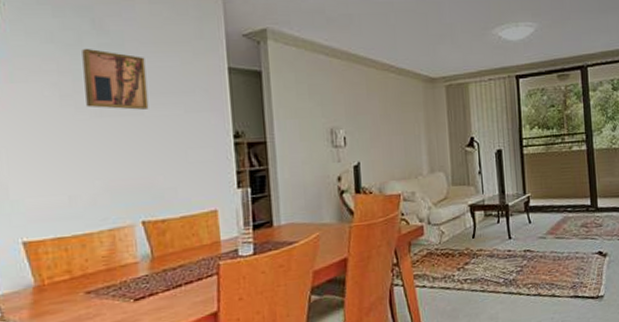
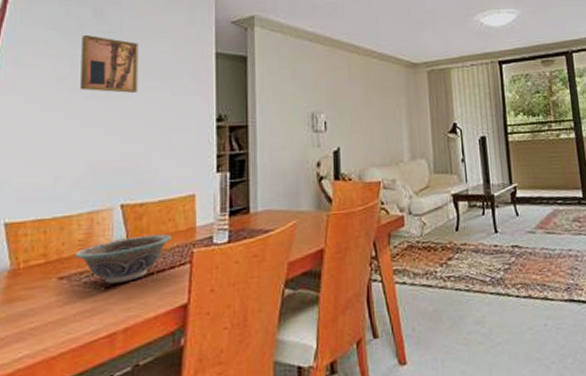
decorative bowl: none [101,248,197,296] -> present [76,233,172,284]

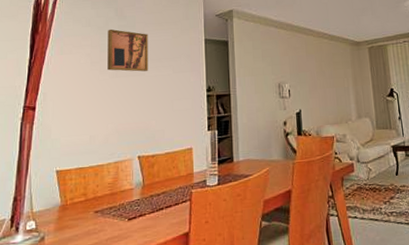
decorative bowl: present [76,233,172,284] -> none [107,178,176,216]

